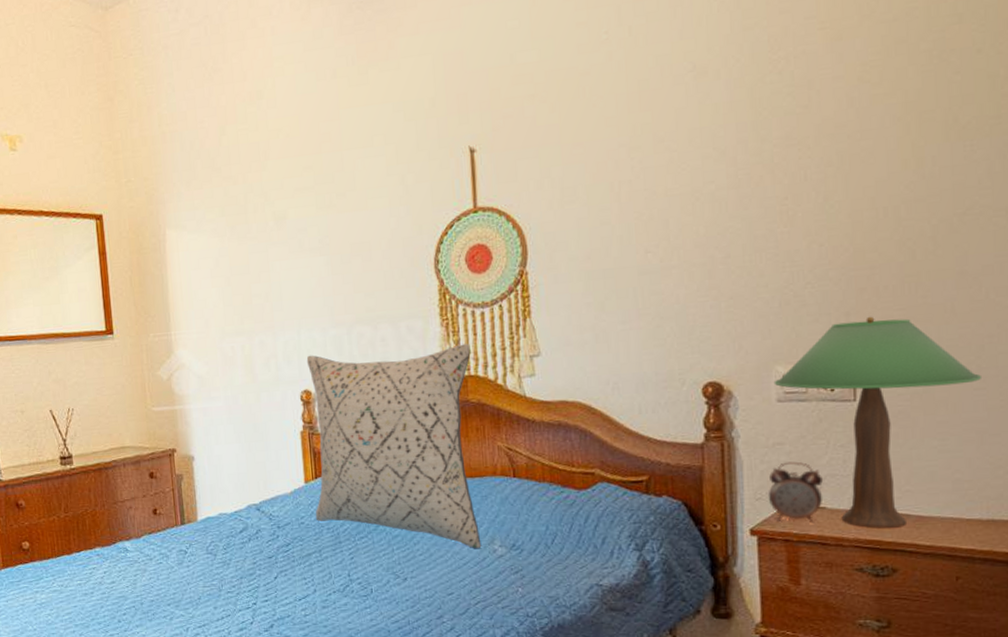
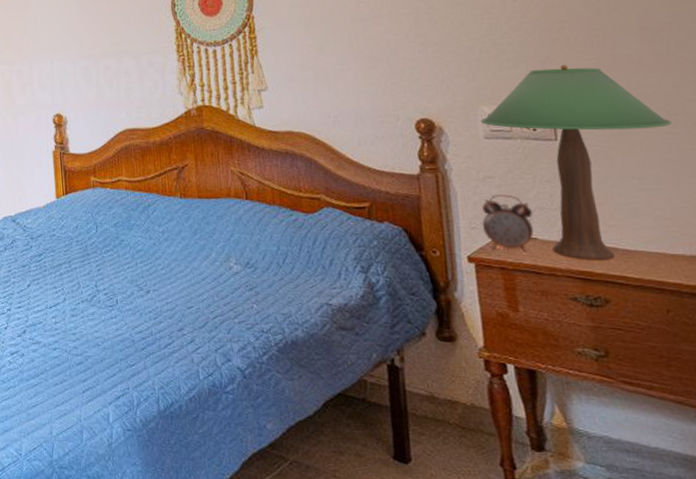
pillow: present [306,343,482,549] -> none [58,77,218,266]

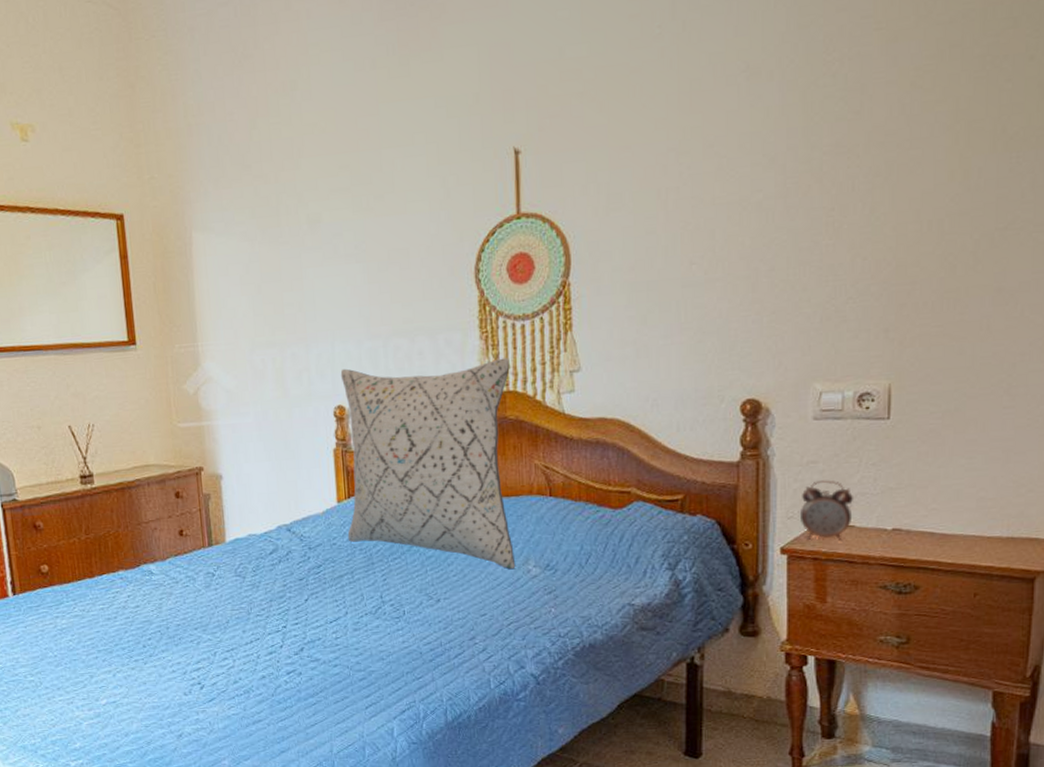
pillow: none [58,77,218,266] -> present [340,358,516,570]
table lamp: present [480,64,673,261] -> none [811,332,1012,547]

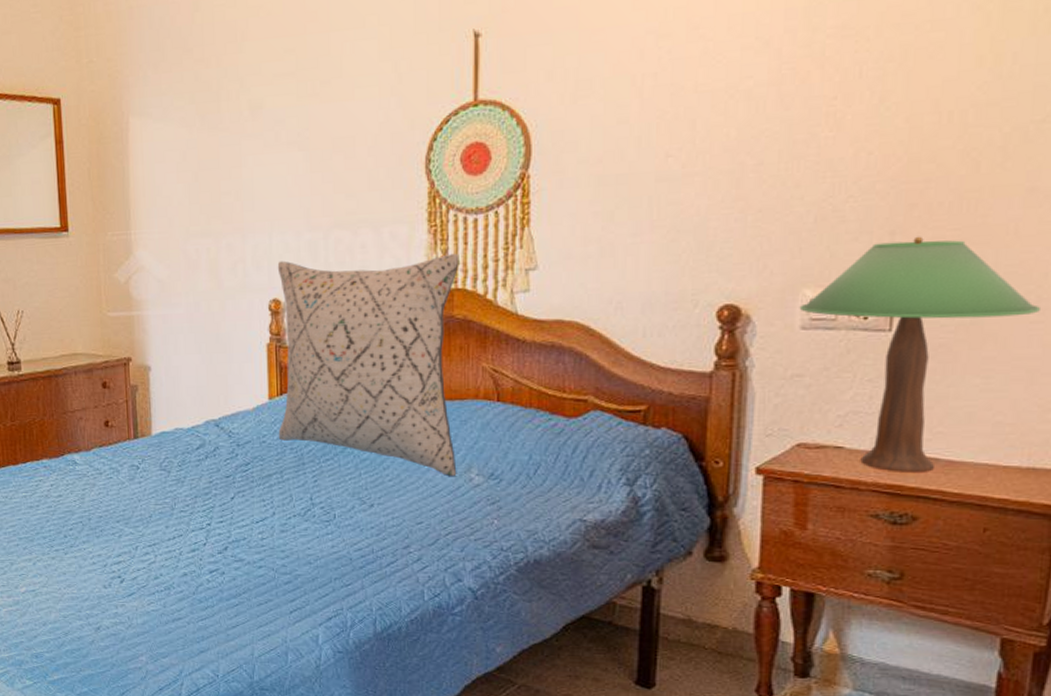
alarm clock: present [799,480,854,542] -> none [779,395,845,464]
table lamp: none [811,332,1012,547] -> present [799,236,1042,474]

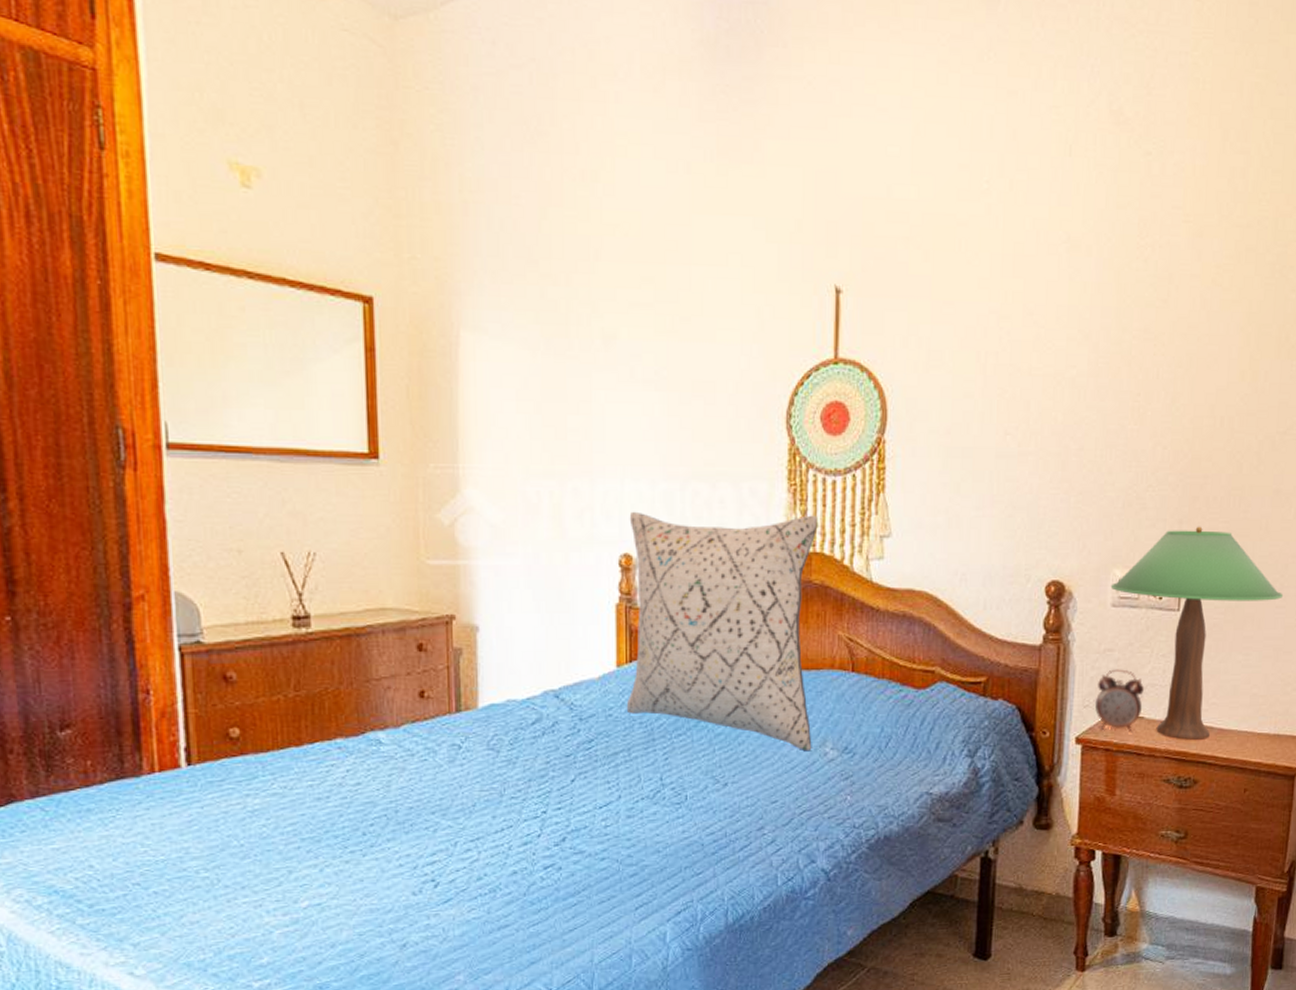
alarm clock: none [779,395,845,464] -> present [1094,669,1145,733]

